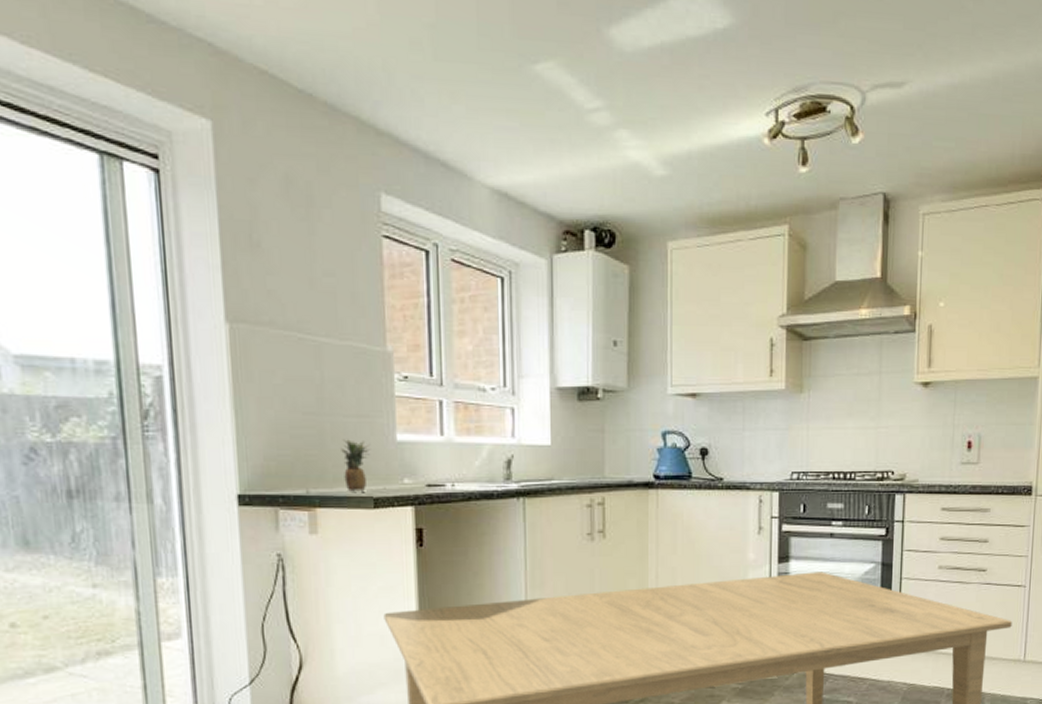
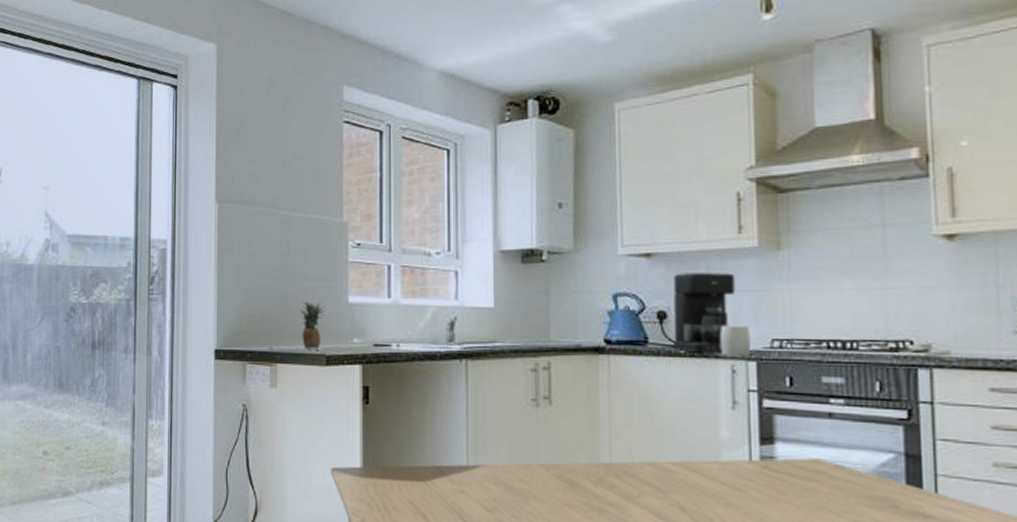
coffee maker: none [713,412,766,485] -> present [673,273,736,353]
mug: none [750,460,776,488] -> present [719,325,752,357]

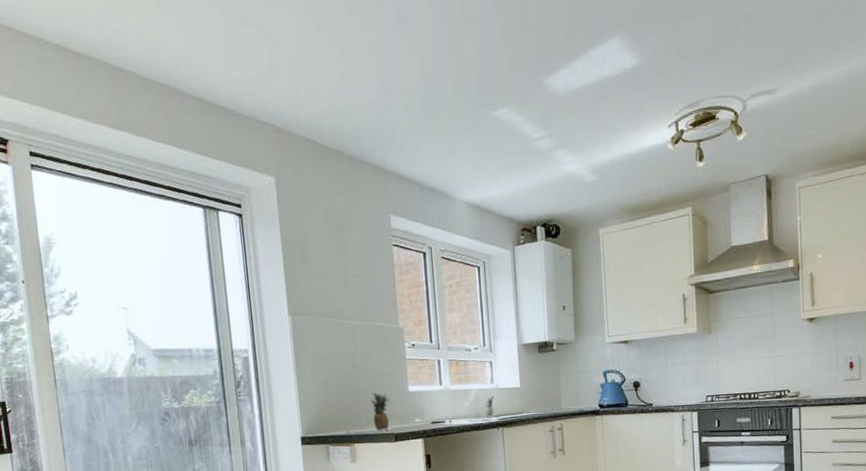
coffee maker: present [673,273,736,353] -> none [643,351,684,409]
mug: present [719,325,752,357] -> none [674,387,694,410]

